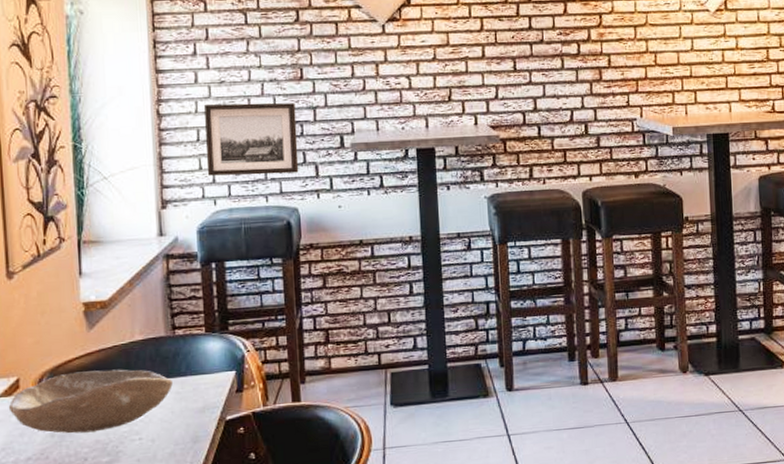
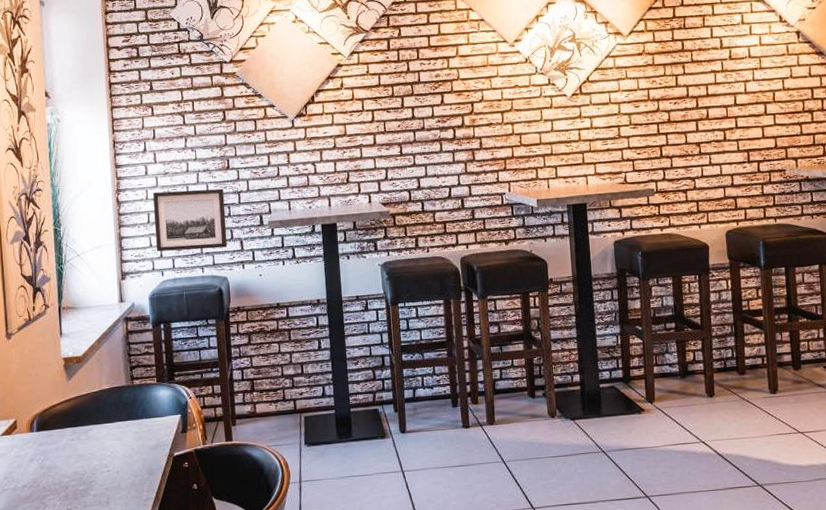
bowl: present [8,369,173,434] -> none [9,413,132,466]

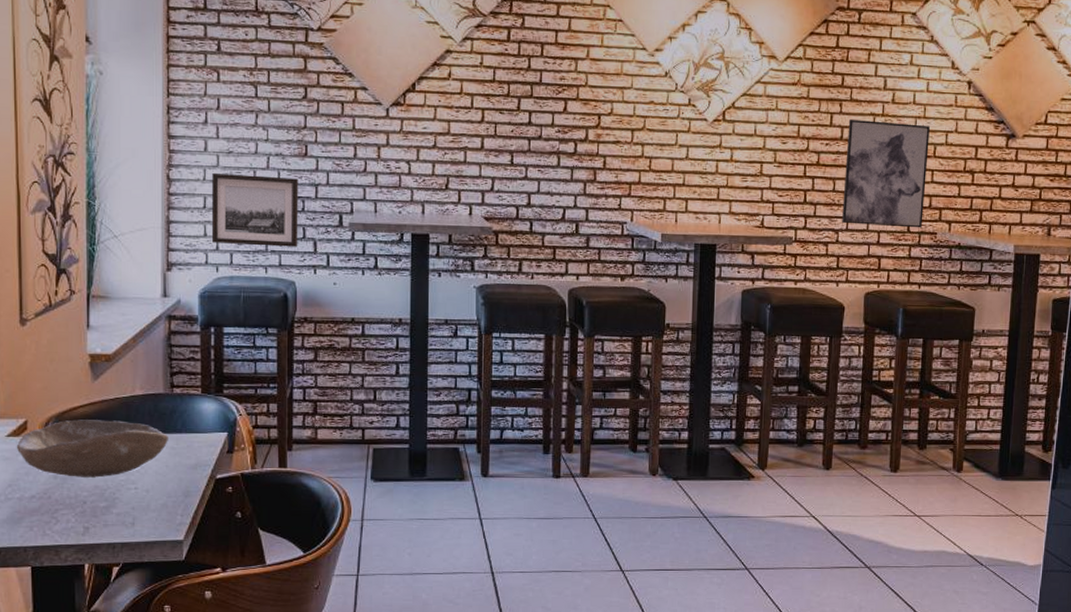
bowl: none [9,413,132,466] -> present [16,419,168,478]
wall art: none [692,75,771,172] -> present [842,120,930,228]

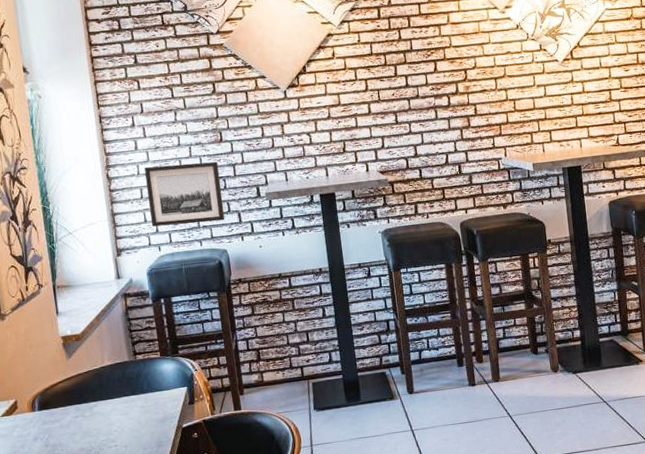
bowl: present [16,419,168,478] -> none [10,389,138,444]

